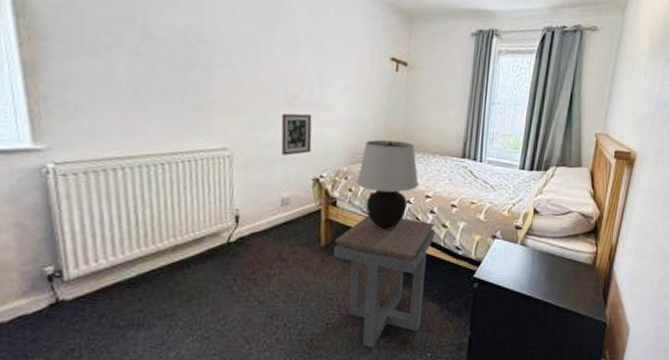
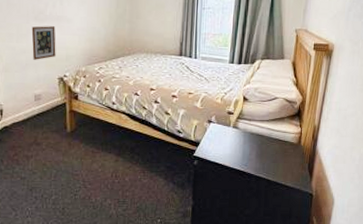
side table: present [334,215,436,348] -> none [78,106,160,215]
table lamp: present [356,139,419,230] -> none [93,43,144,118]

